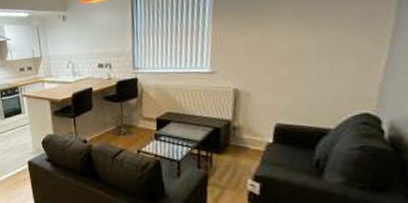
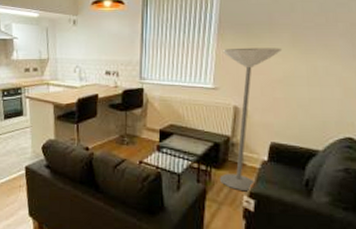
floor lamp: none [218,23,286,175] -> present [219,48,283,192]

